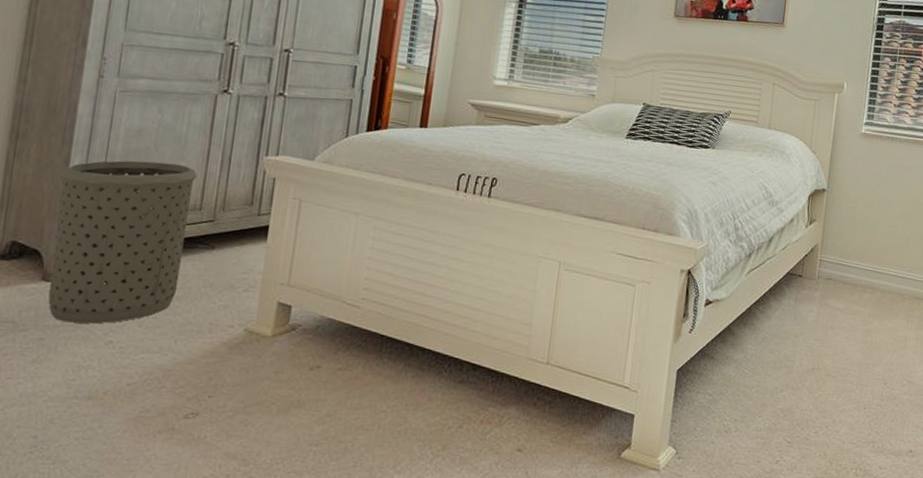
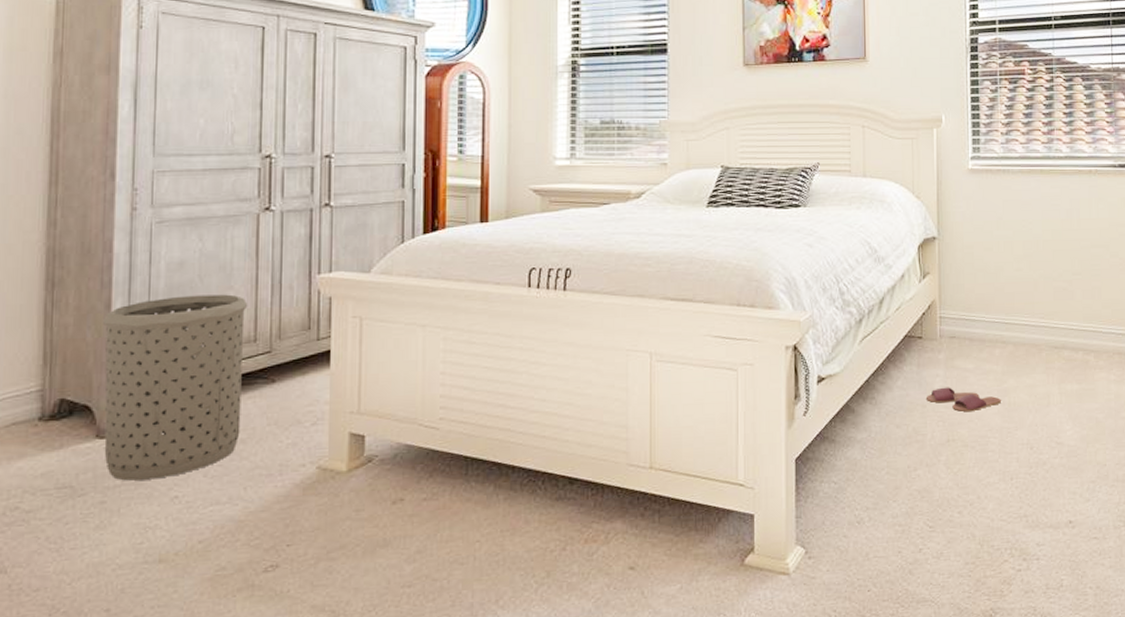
slippers: none [799,321,865,345] -> present [927,387,1002,412]

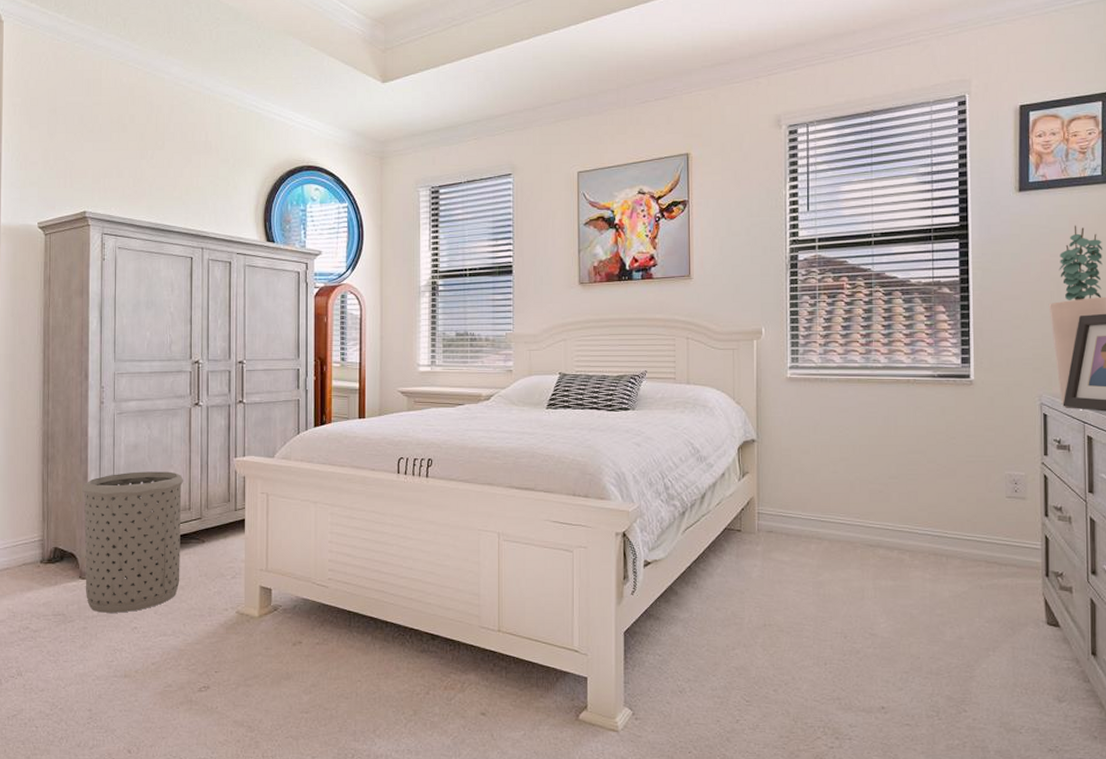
slippers: present [927,387,1002,412] -> none [745,576,817,599]

